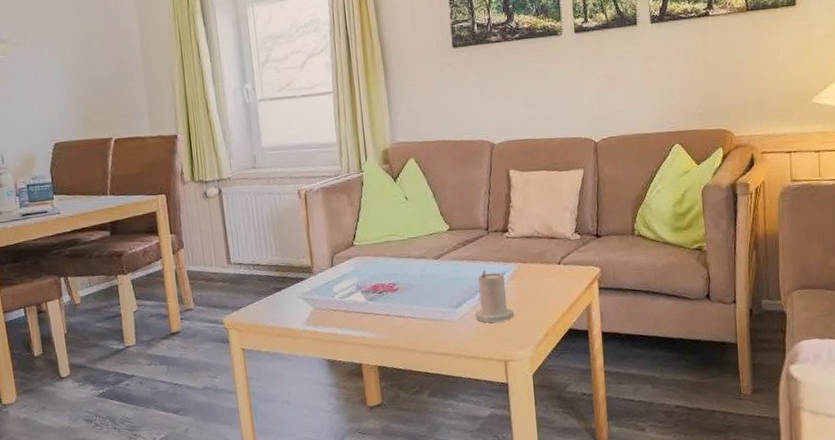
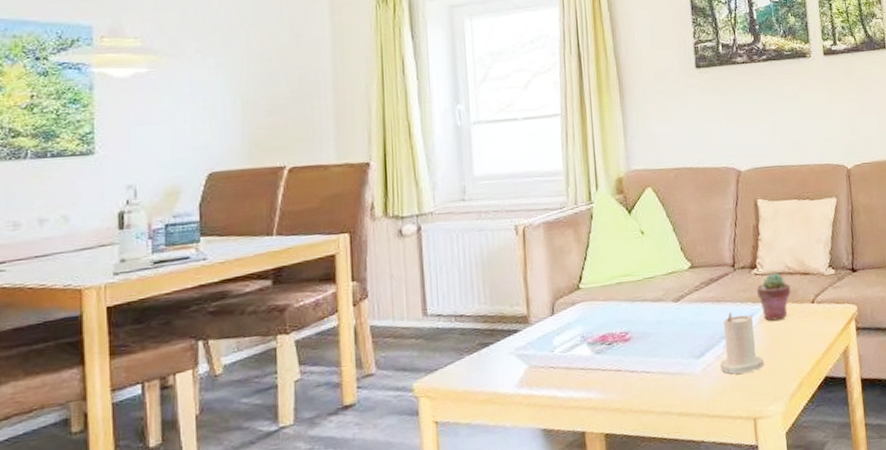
potted succulent: none [508,236,539,279] -> present [756,272,791,321]

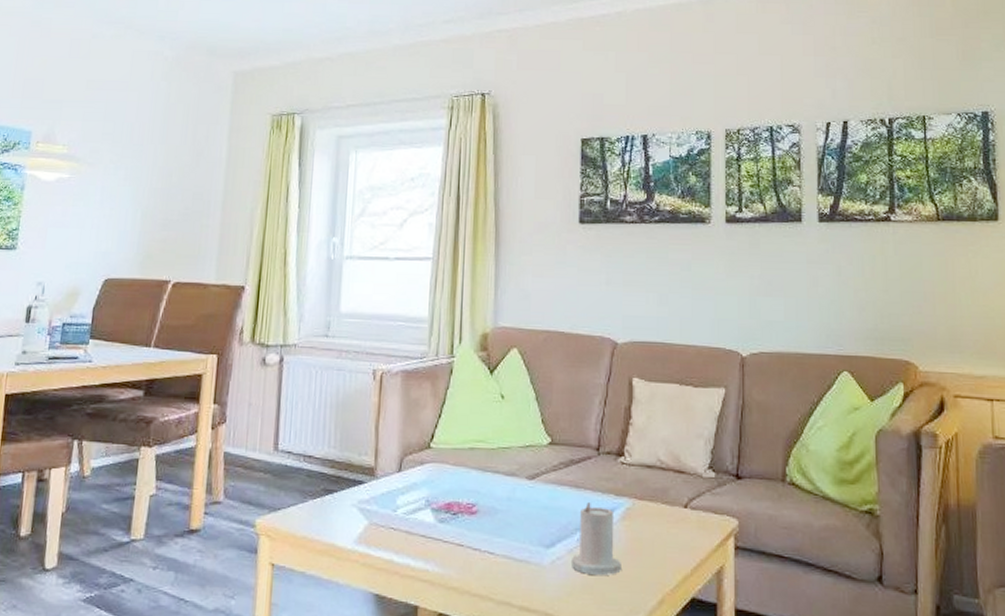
potted succulent: present [756,272,791,321] -> none [621,464,661,521]

